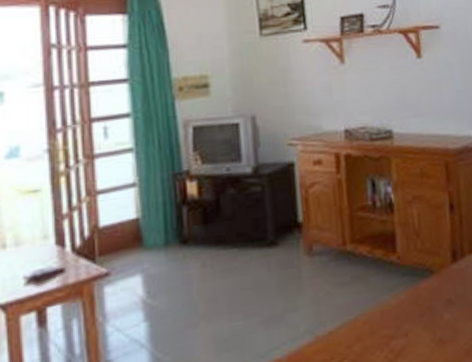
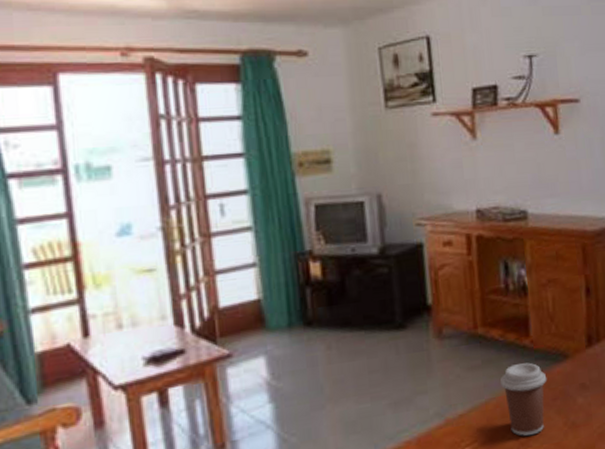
coffee cup: none [369,278,414,354] -> present [500,362,547,436]

